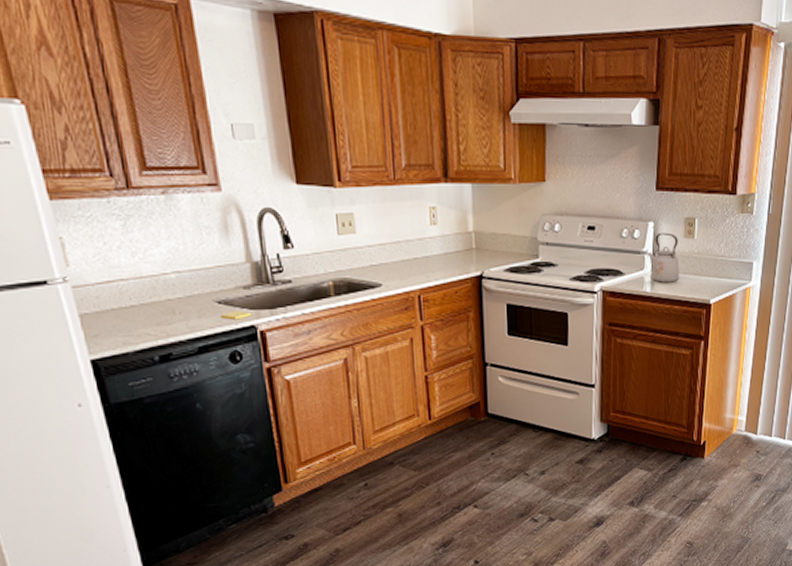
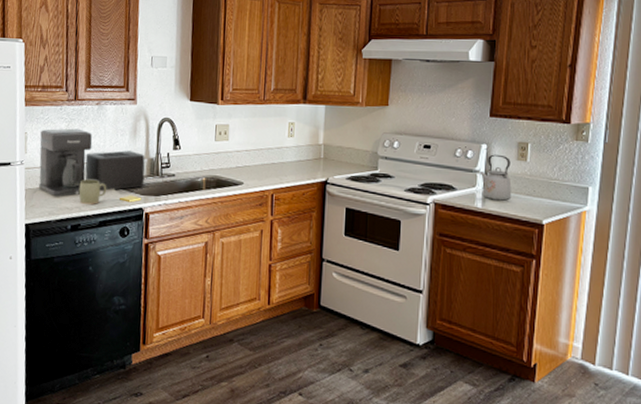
coffee maker: none [84,228,168,322] -> present [39,128,93,198]
mug: none [159,294,201,329] -> present [78,179,107,205]
toaster: none [160,254,252,310] -> present [84,150,145,192]

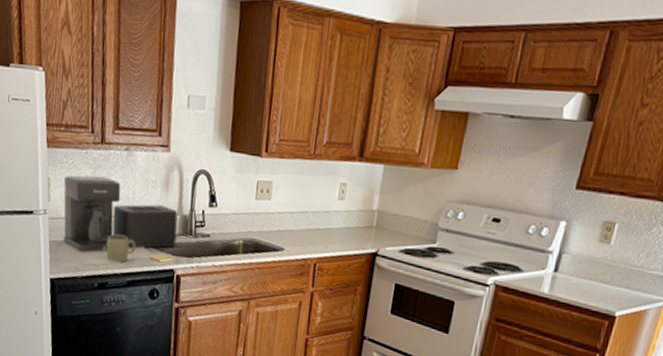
kettle: present [479,154,512,202] -> none [551,233,591,289]

